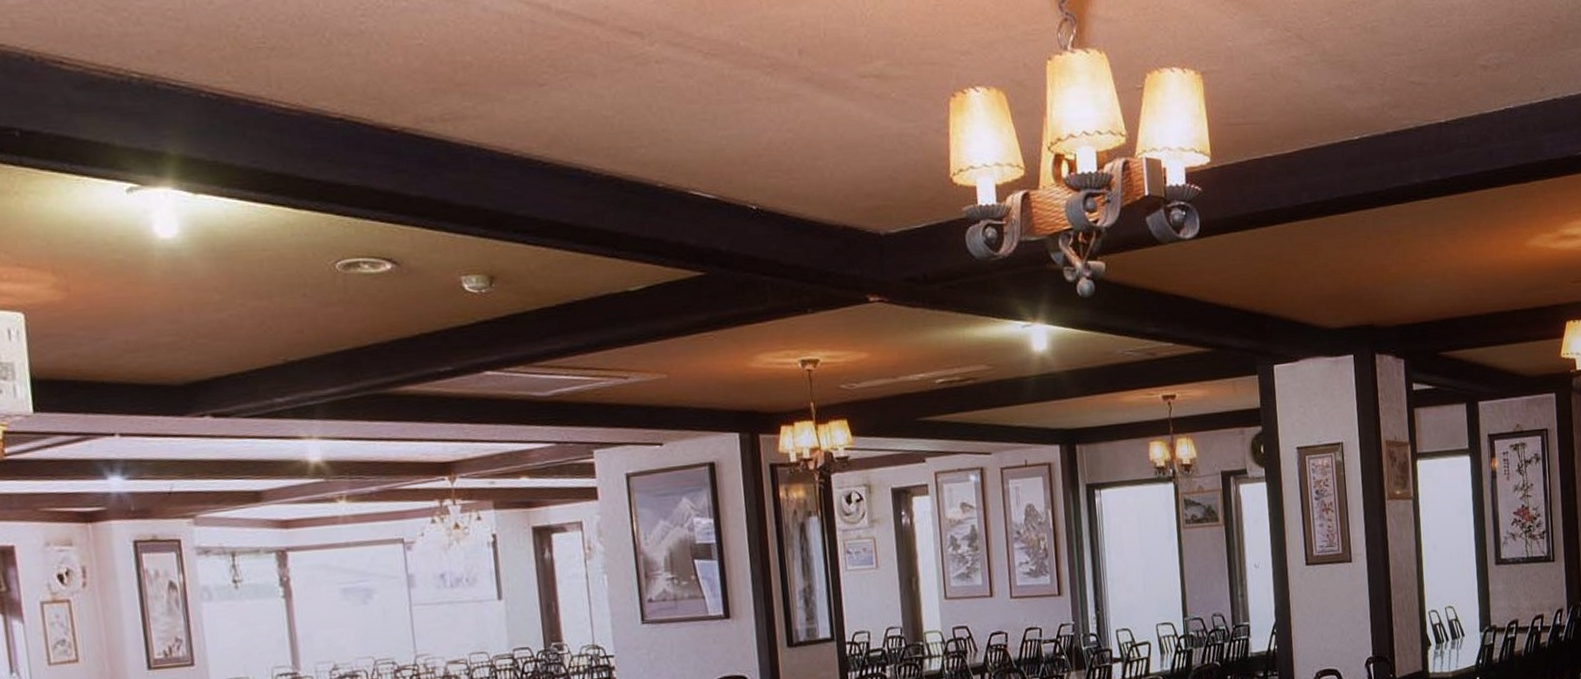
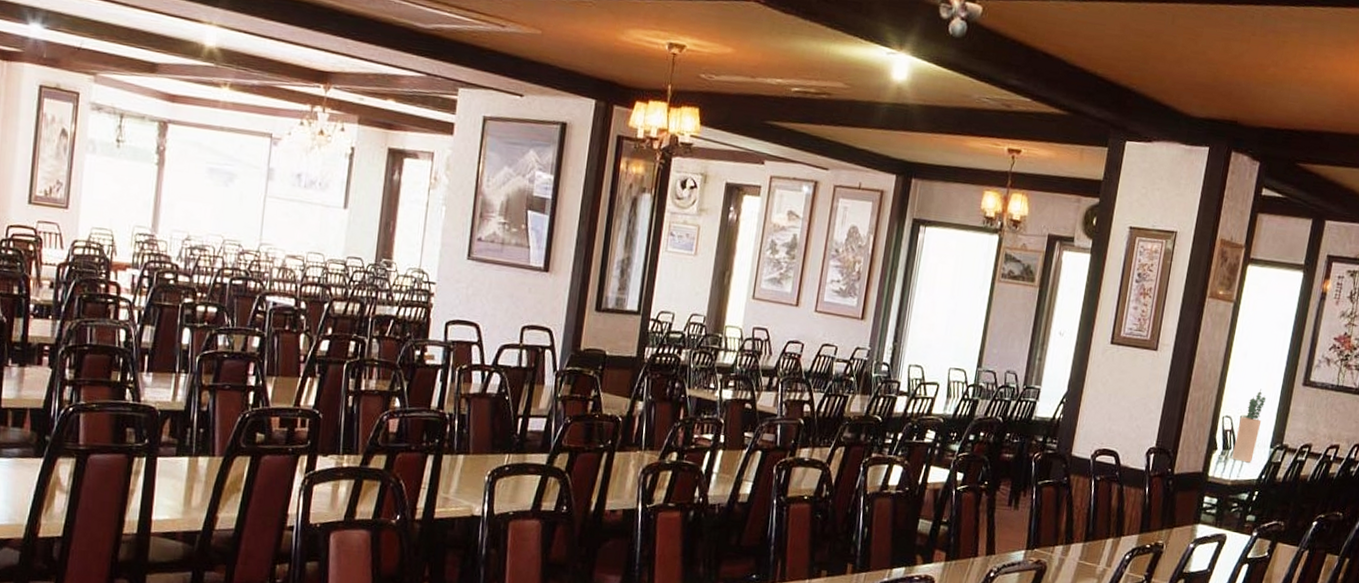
vase: none [1445,577,1467,652] -> present [1231,389,1267,463]

